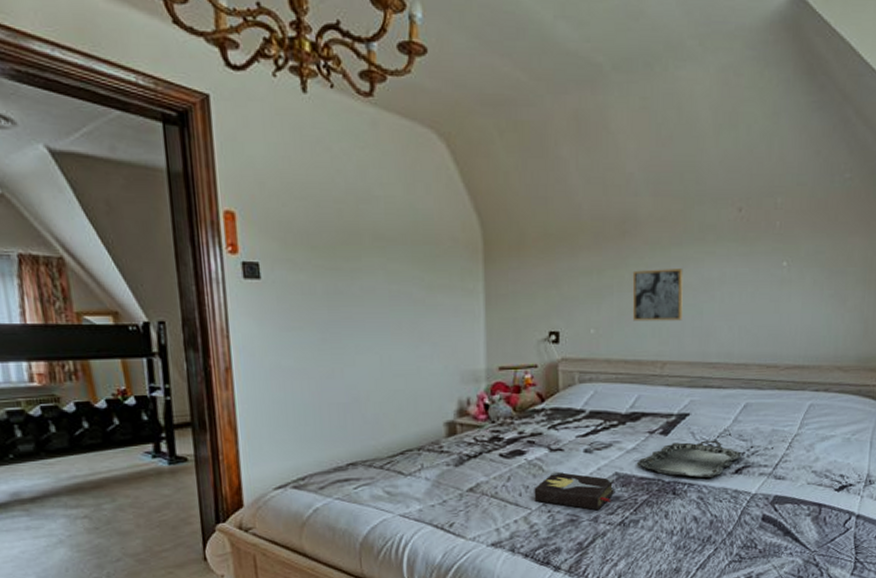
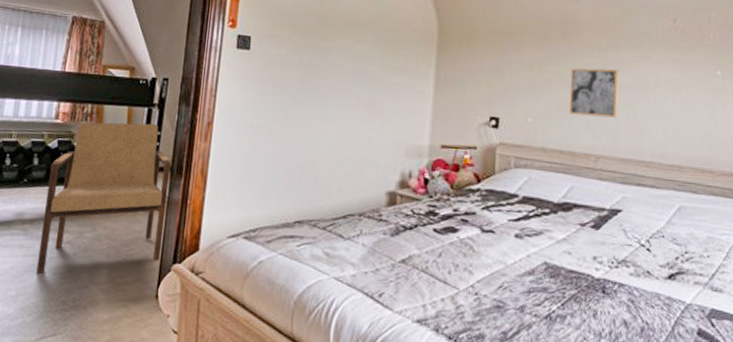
armchair: none [39,375,201,555] -> present [36,122,171,275]
hardback book: present [534,471,615,511] -> none [463,253,544,300]
serving tray: present [636,440,742,478] -> none [566,238,675,280]

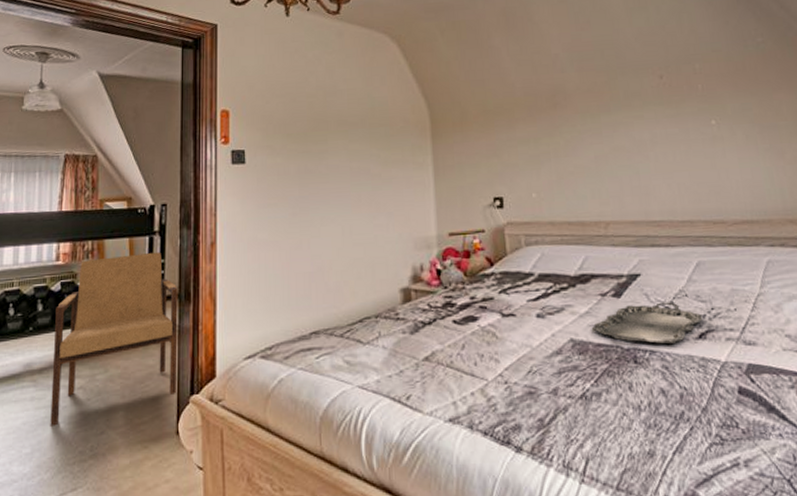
serving tray: none [566,238,675,280] -> present [591,302,703,344]
wall art: present [569,68,619,118] -> none [567,133,620,184]

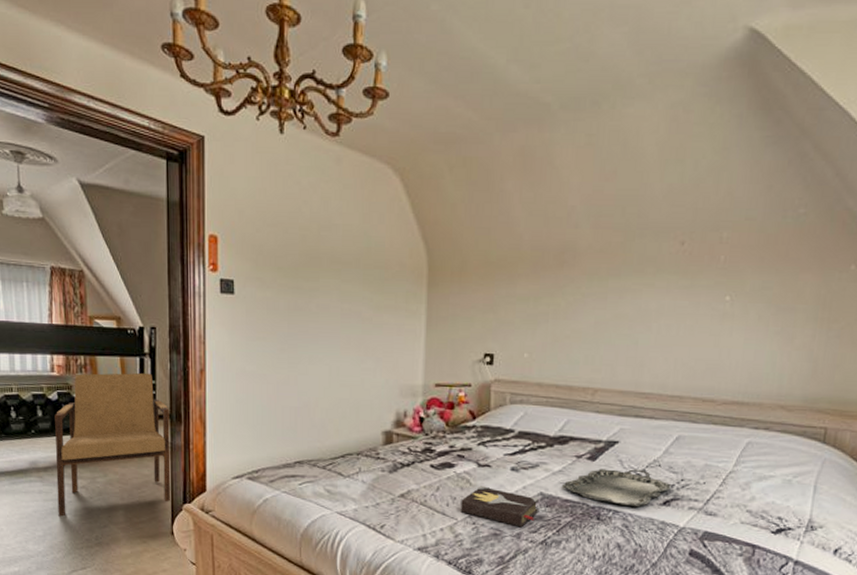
hardback book: none [489,338,573,382] -> present [460,486,539,528]

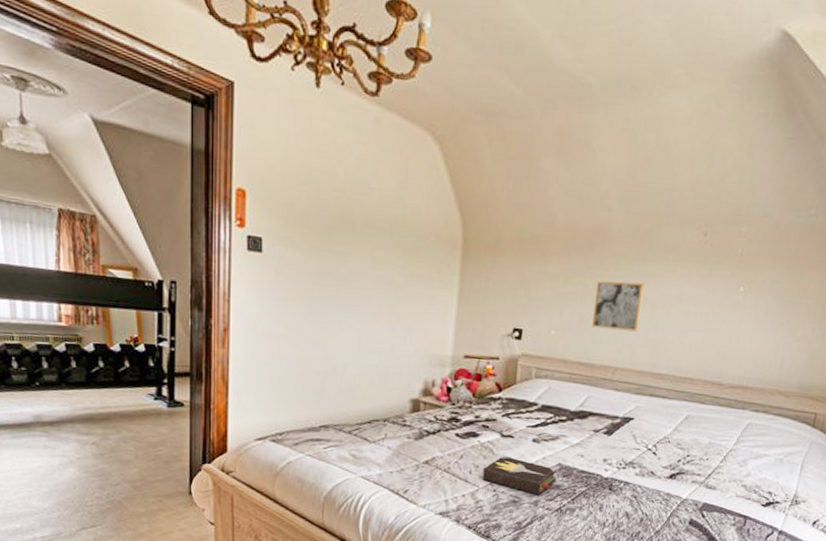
armchair: present [55,373,171,517] -> none [62,325,190,473]
serving tray: present [561,469,671,506] -> none [578,443,678,479]
wall art: none [567,298,620,350] -> present [592,280,645,332]

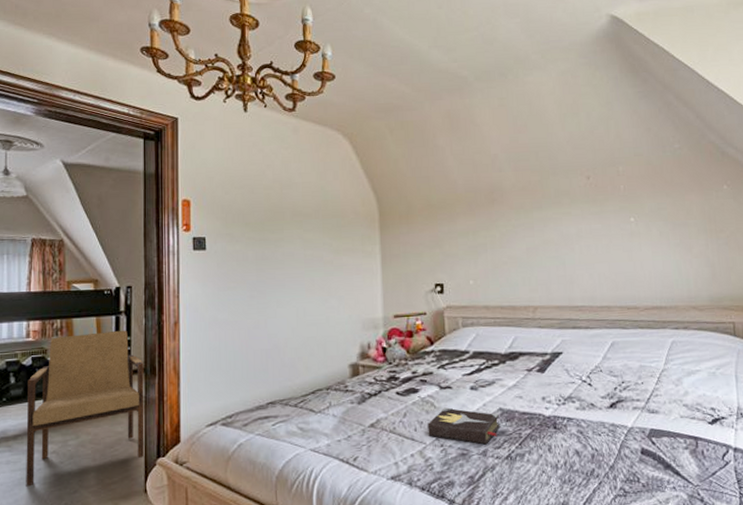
armchair: none [62,325,190,473] -> present [26,330,145,487]
wall art: present [592,280,645,332] -> none [502,227,548,273]

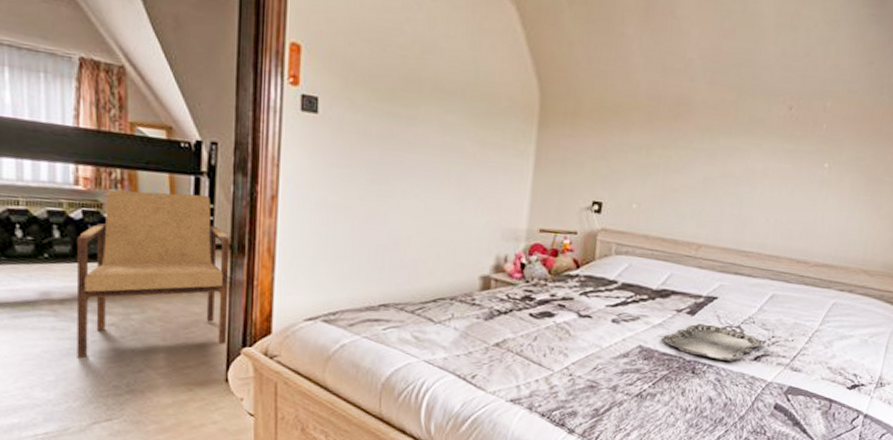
hardback book: present [428,407,501,445] -> none [557,336,637,380]
serving tray: none [518,376,614,413] -> present [660,323,763,361]

